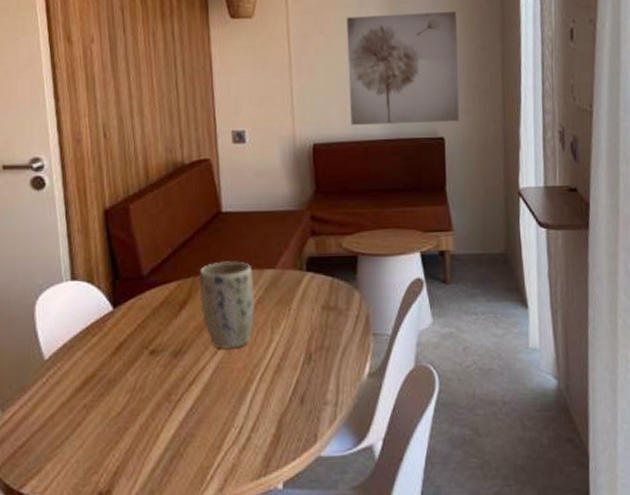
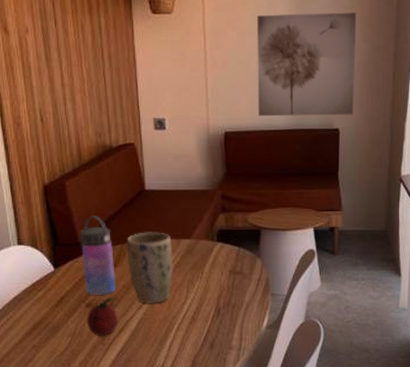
water bottle: none [144,243,187,341] -> present [80,216,117,296]
fruit: none [149,341,188,391] -> present [86,297,118,336]

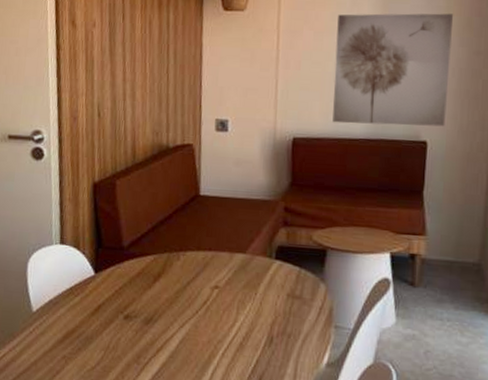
water bottle: present [80,216,117,296] -> none [125,219,159,309]
fruit: present [86,297,118,336] -> none [122,310,159,354]
plant pot: present [126,232,174,305] -> none [173,241,225,324]

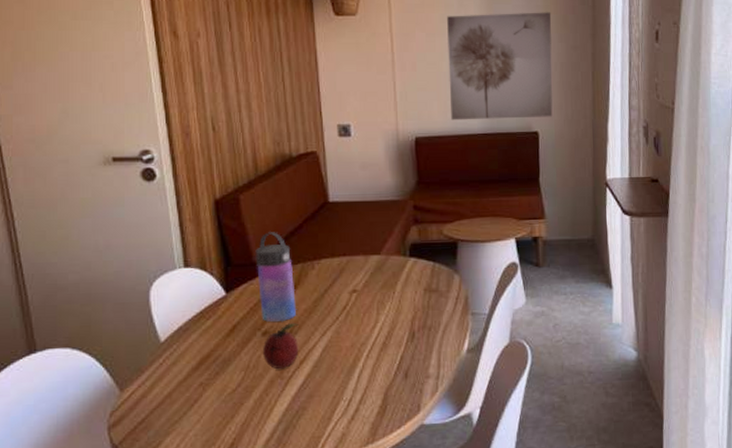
fruit: none [122,310,159,354] -> present [262,323,299,369]
water bottle: none [125,219,159,309] -> present [255,232,297,323]

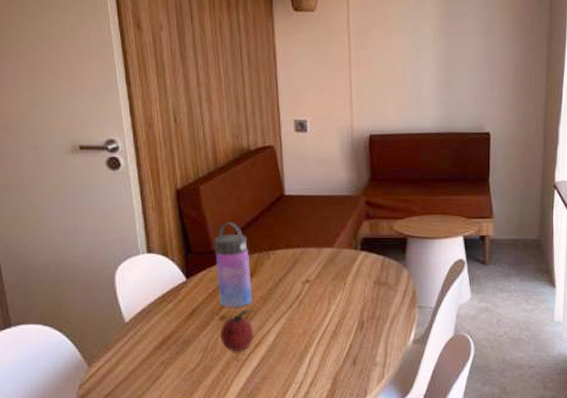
wall art: present [447,12,553,120] -> none [404,12,508,119]

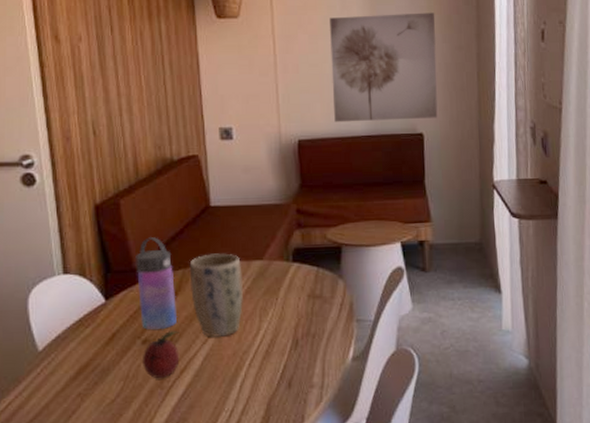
plant pot: none [264,240,315,318] -> present [189,253,244,338]
wall art: none [404,12,508,119] -> present [330,13,438,123]

